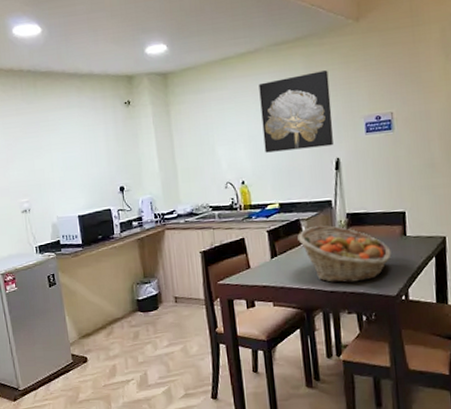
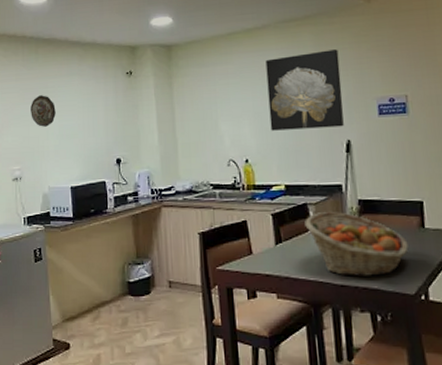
decorative plate: none [33,128,59,160] -> present [31,95,56,127]

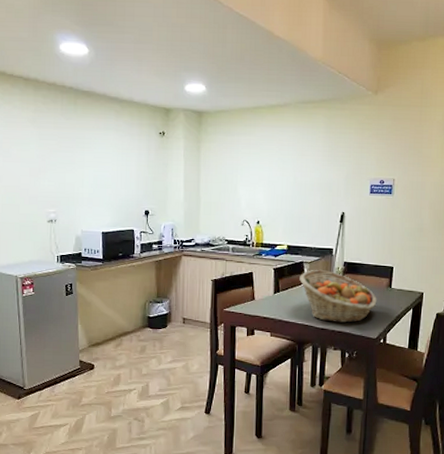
decorative plate: present [31,95,56,127] -> none [67,145,91,175]
wall art: present [265,49,344,131] -> none [281,133,345,201]

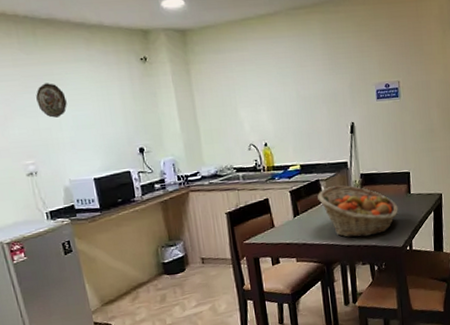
decorative plate: none [67,145,91,175] -> present [36,83,67,118]

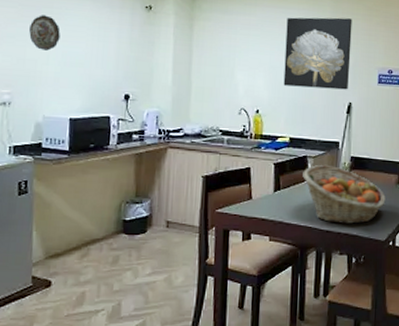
wall art: none [279,38,349,116] -> present [283,17,352,90]

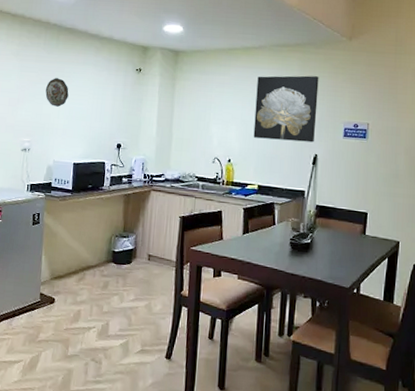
fruit basket: present [303,164,386,224] -> none [270,211,350,270]

